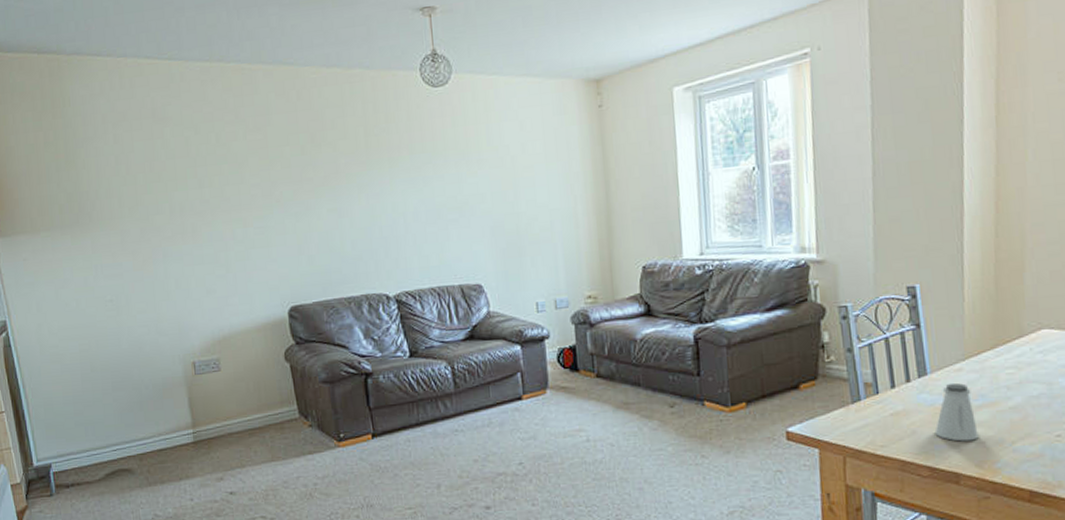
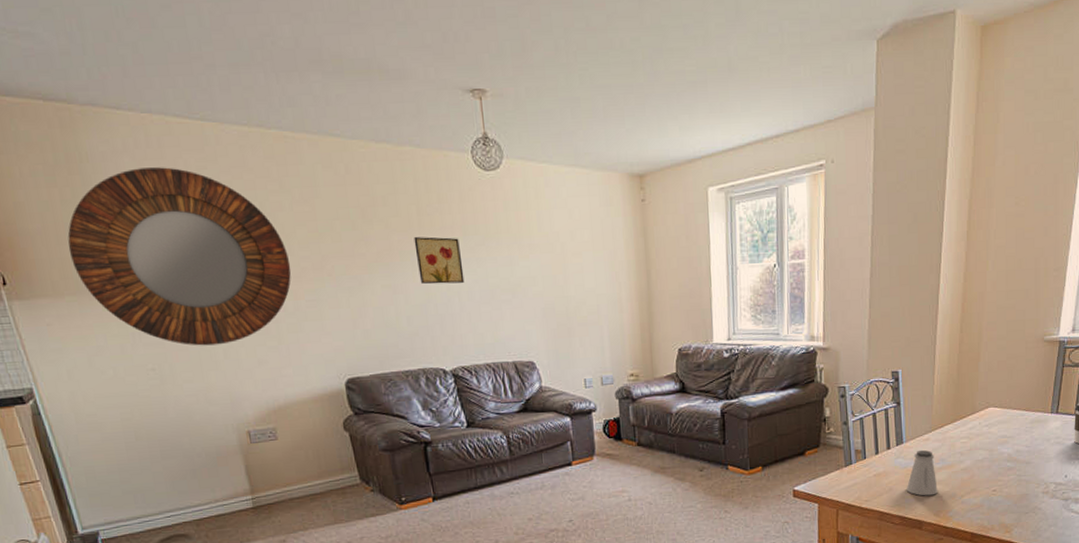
home mirror: none [47,105,242,277] -> present [67,167,292,346]
wall art: none [360,157,410,207] -> present [414,237,465,285]

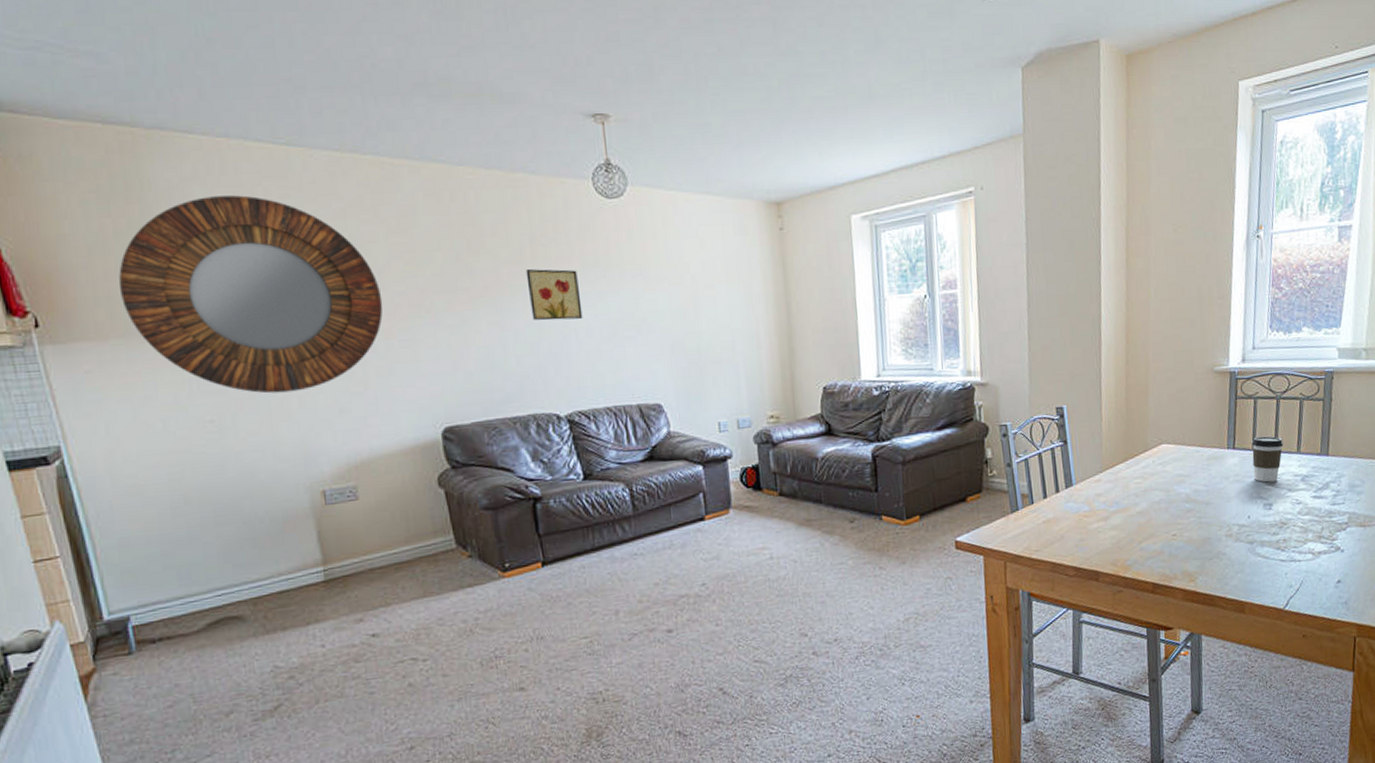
saltshaker: present [906,449,938,496] -> none [1079,492,1114,544]

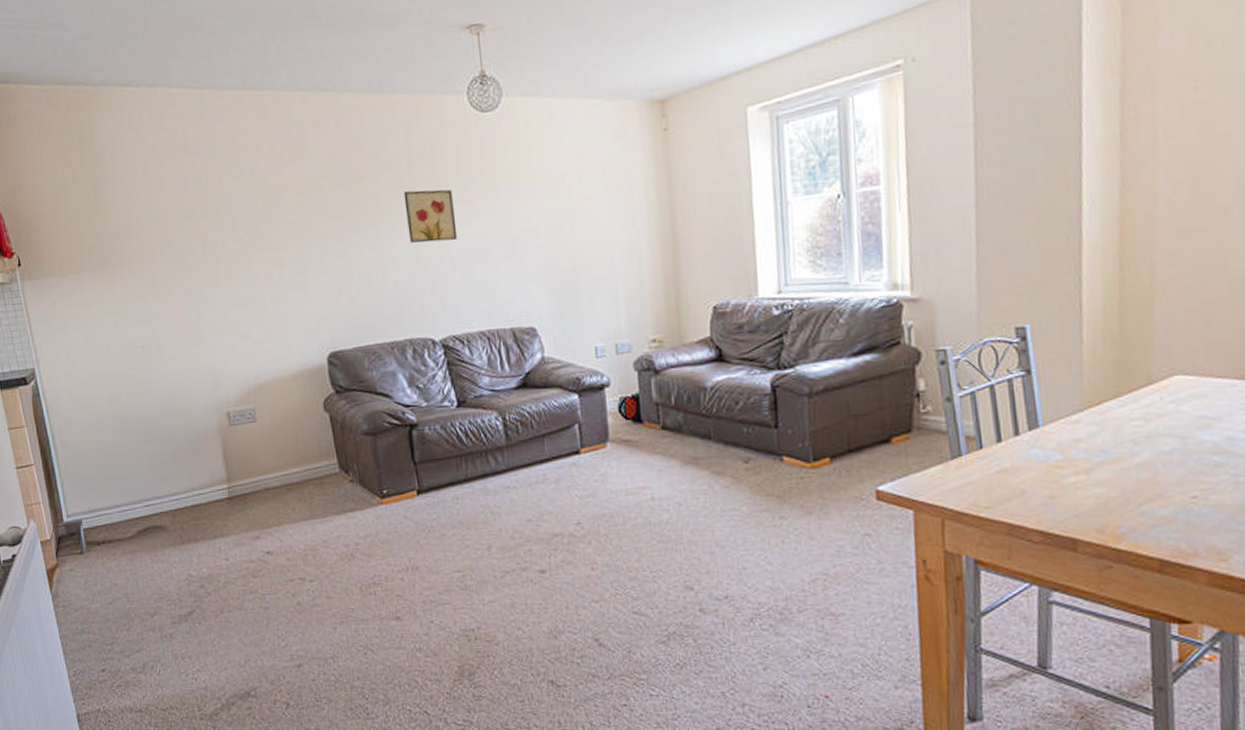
home mirror: present [118,195,383,394] -> none [75,138,278,321]

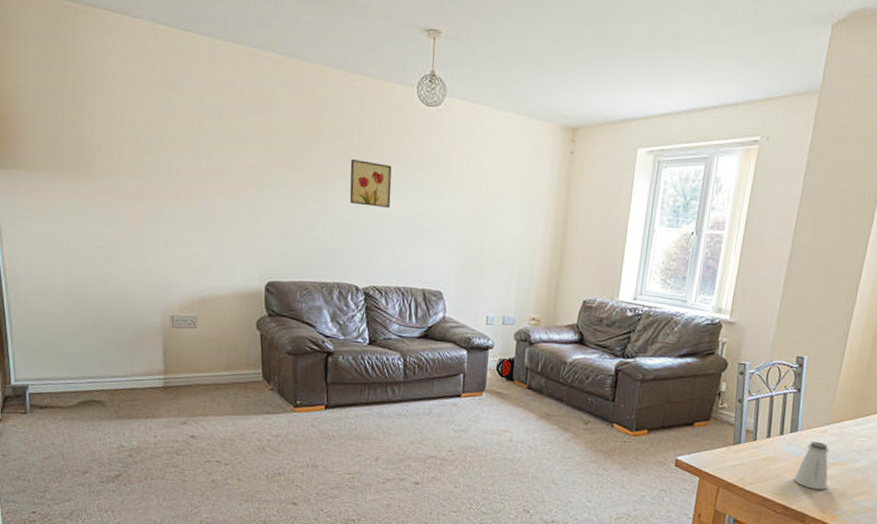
saltshaker: none [1047,436,1100,503] -> present [793,441,830,490]

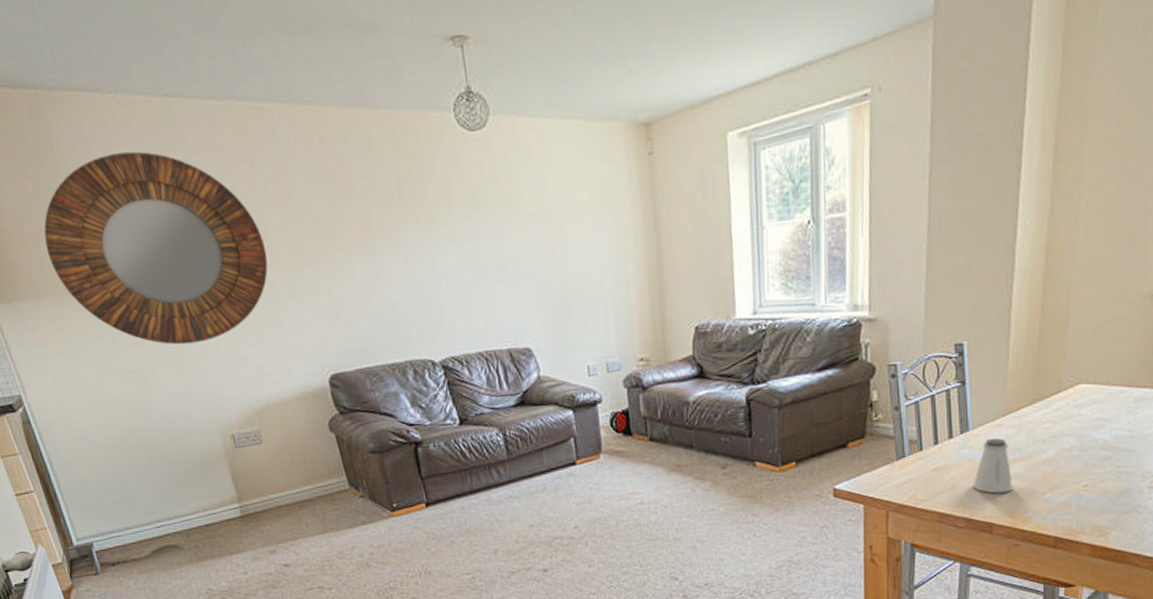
home mirror: none [51,66,237,234] -> present [44,151,268,345]
wall art: present [349,159,392,208] -> none [394,210,452,266]

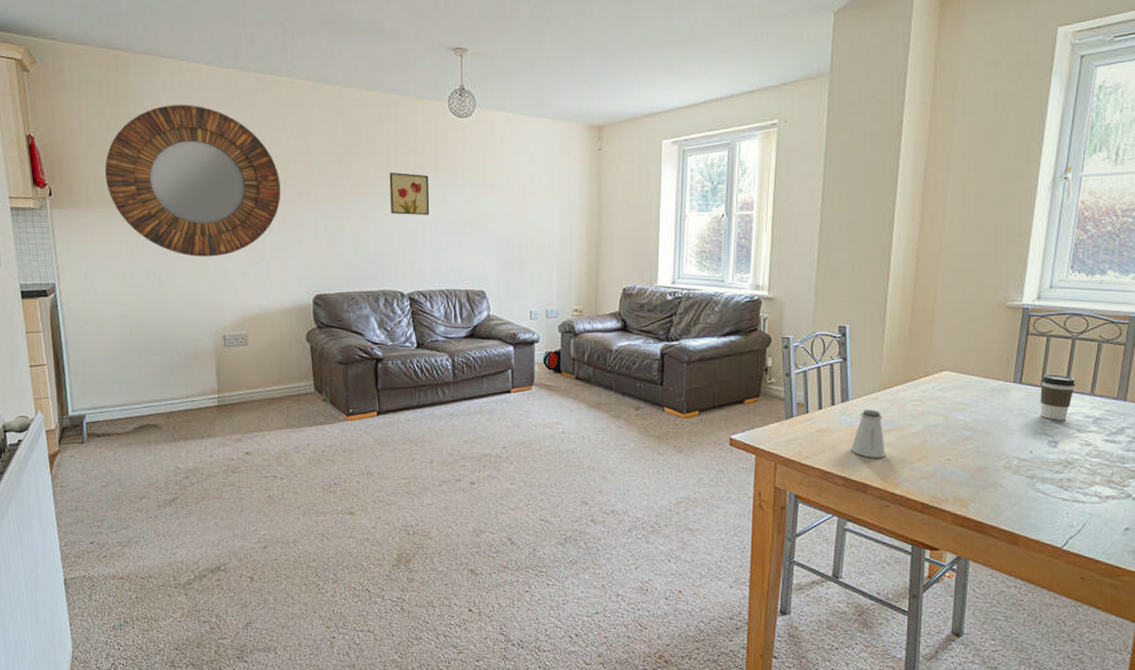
wall art: none [394,210,452,266] -> present [389,173,430,215]

